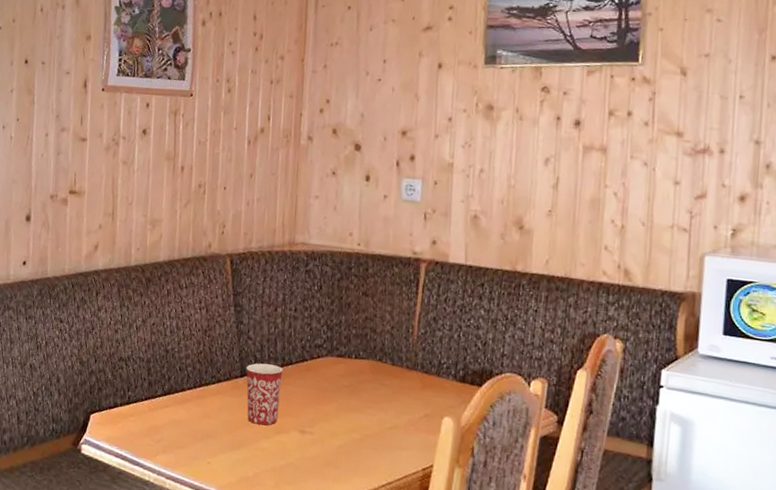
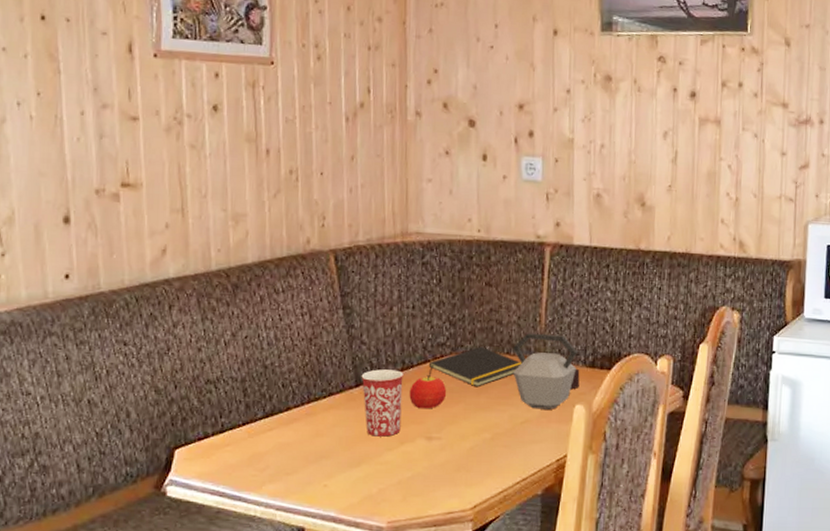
fruit: none [287,373,321,405] -> present [409,375,447,409]
notepad: none [305,351,392,390] -> present [428,346,521,388]
kettle: none [384,342,450,419] -> present [513,333,580,410]

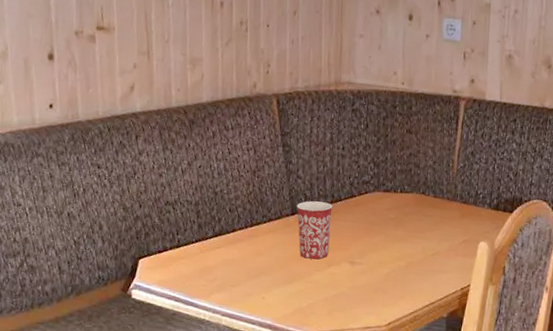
fruit: present [409,375,447,409] -> none [337,208,369,238]
notepad: present [428,346,521,388] -> none [354,186,435,222]
kettle: present [513,333,580,410] -> none [427,176,486,245]

